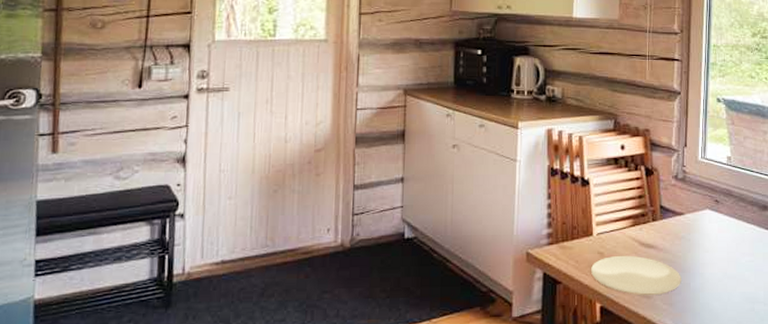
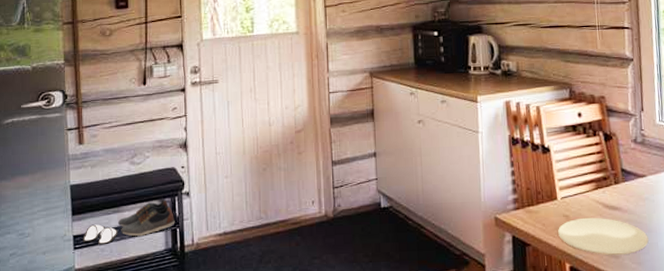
slippers: none [47,248,93,272] -> present [82,224,118,245]
shoe: none [92,221,164,263] -> present [117,199,175,237]

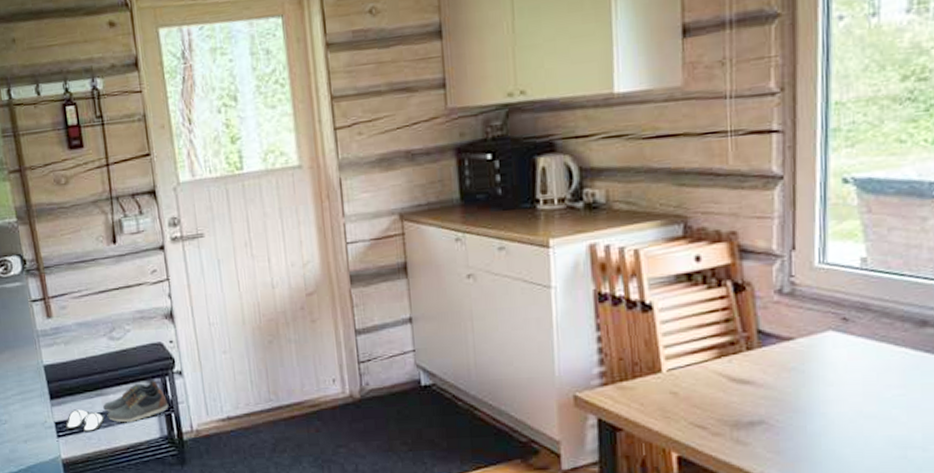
plate: present [557,217,649,256] -> none [660,394,793,443]

